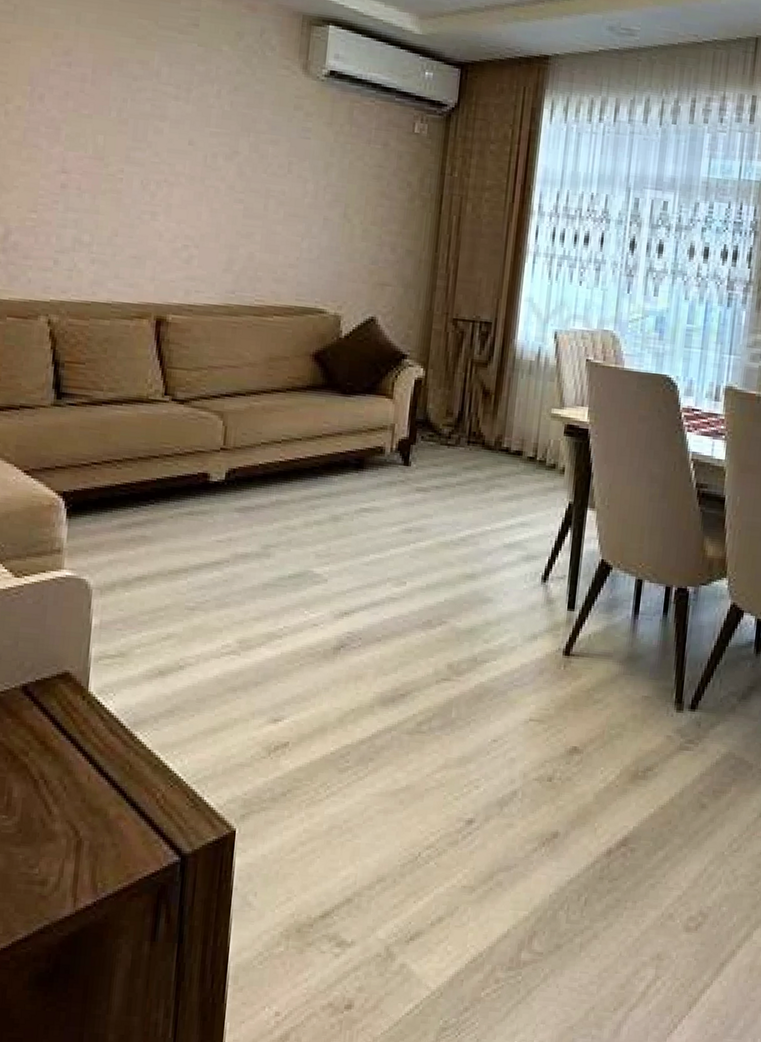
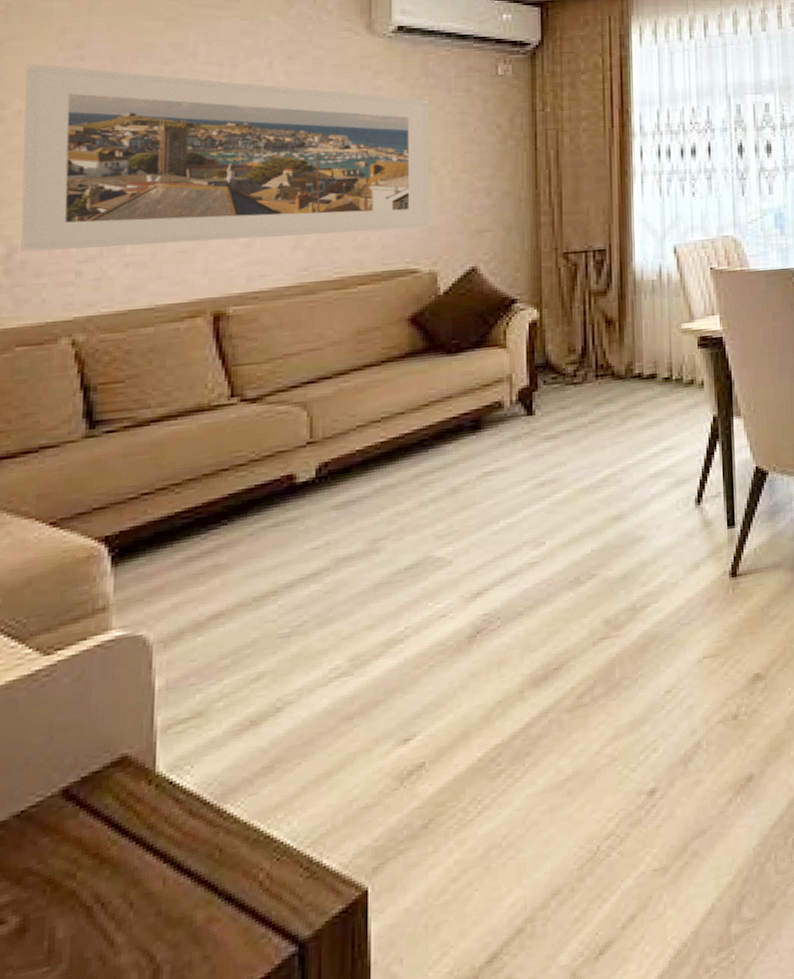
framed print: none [14,64,350,273] -> present [21,63,430,252]

